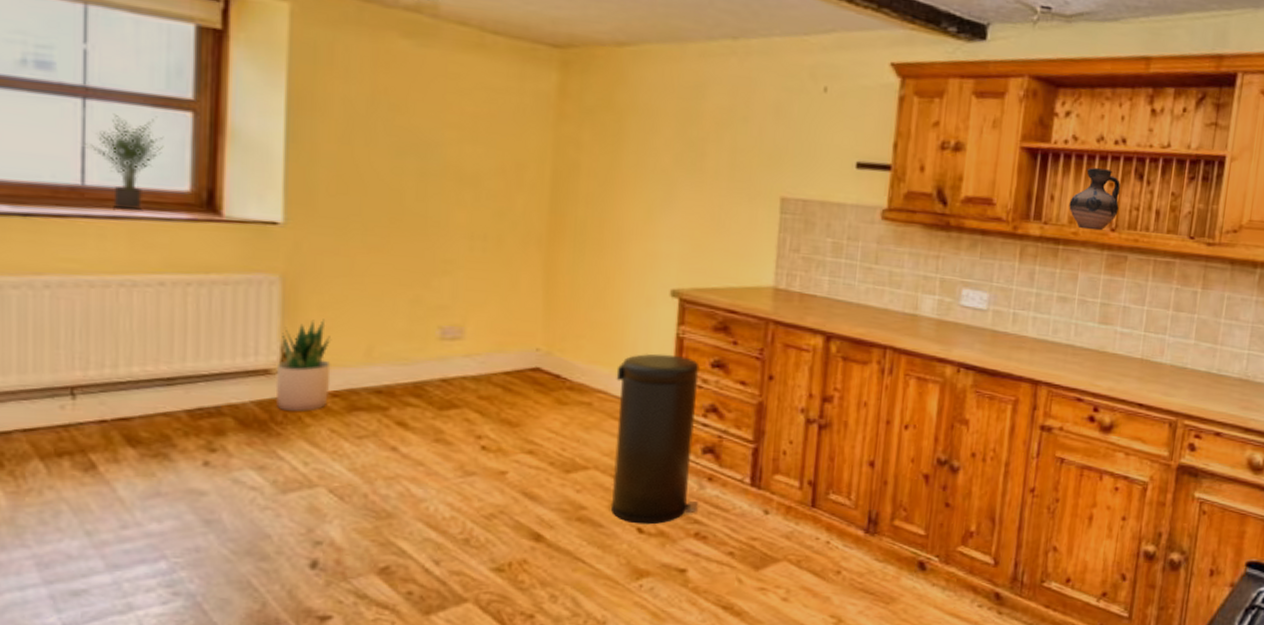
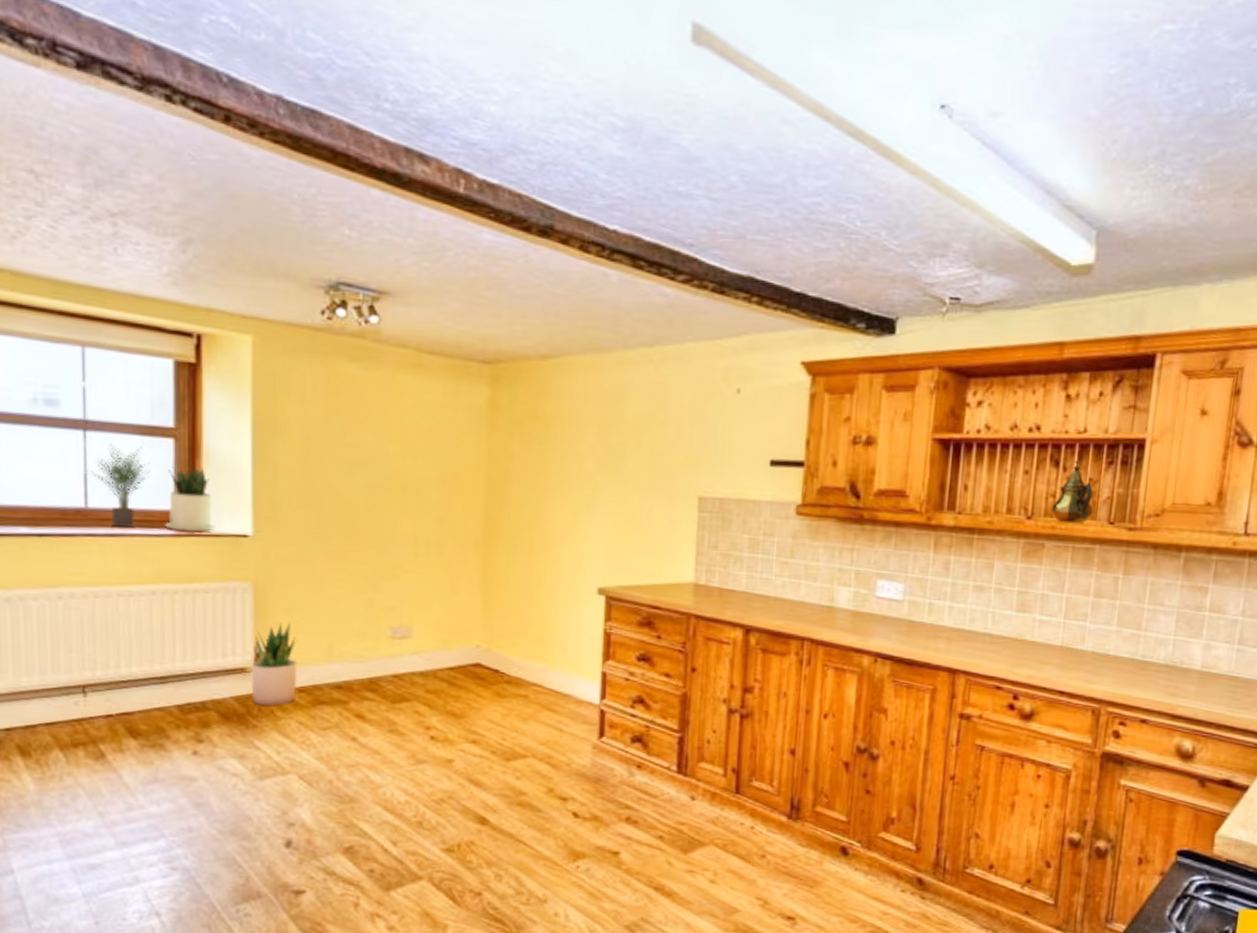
planter: none [179,143,240,217] -> present [165,467,216,532]
pedal bin: present [610,353,700,525] -> none [548,648,628,810]
ceramic jug: present [1069,168,1120,231] -> none [983,456,1036,519]
teapot: none [1134,173,1175,238] -> present [1050,459,1094,524]

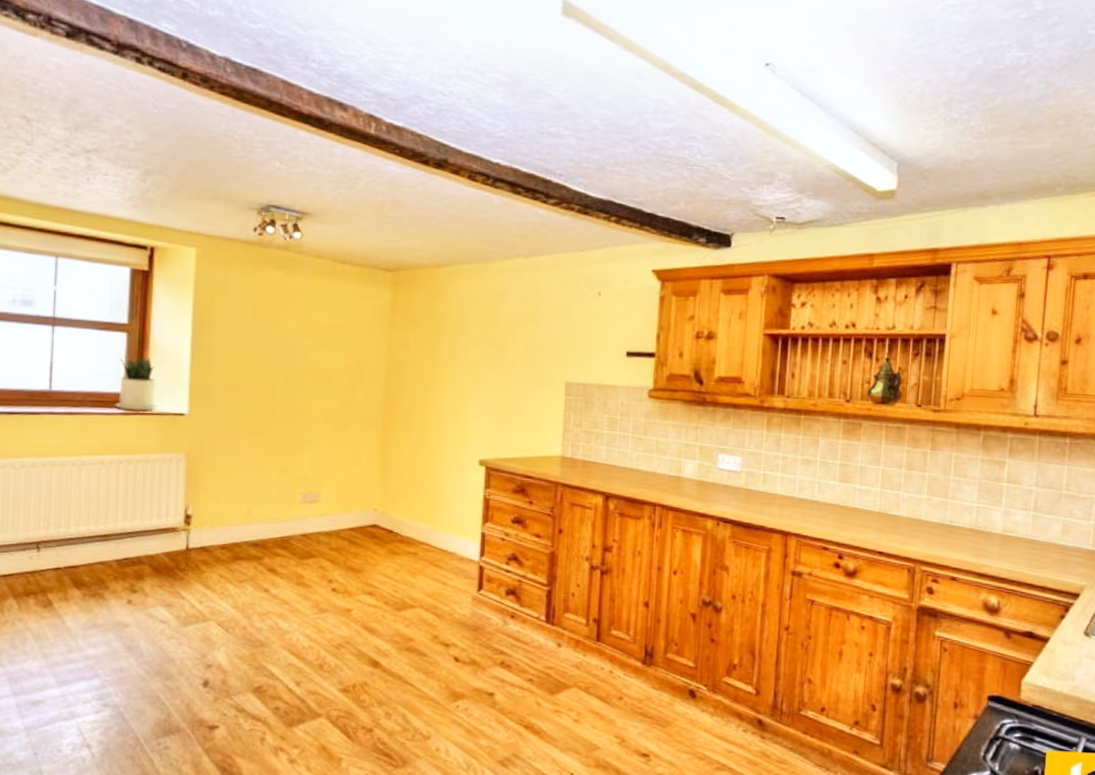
potted plant: present [87,443,151,528] -> none [53,336,107,407]
planter: present [251,621,297,706] -> none [180,488,222,561]

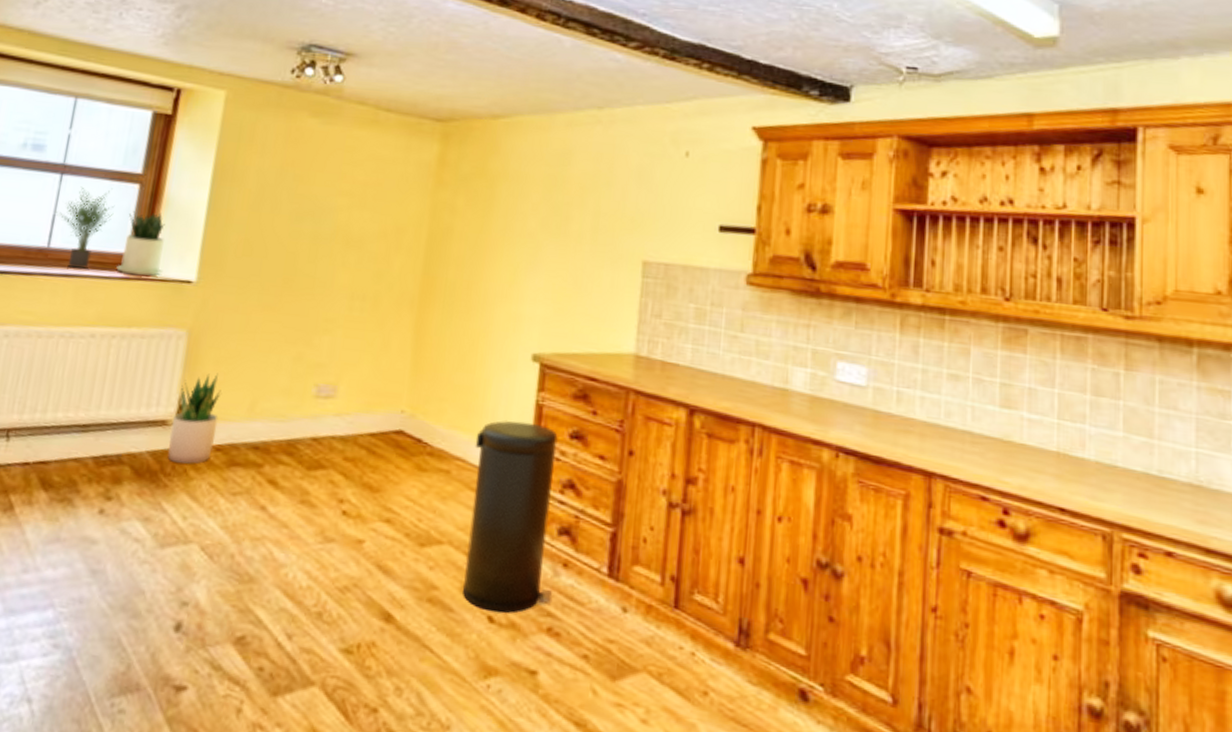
potted plant: none [53,336,107,407] -> present [56,186,115,269]
planter: none [180,488,222,561] -> present [167,373,222,464]
pedal bin: none [433,512,503,655] -> present [462,421,558,614]
teapot: present [866,351,903,407] -> none [1032,237,1082,310]

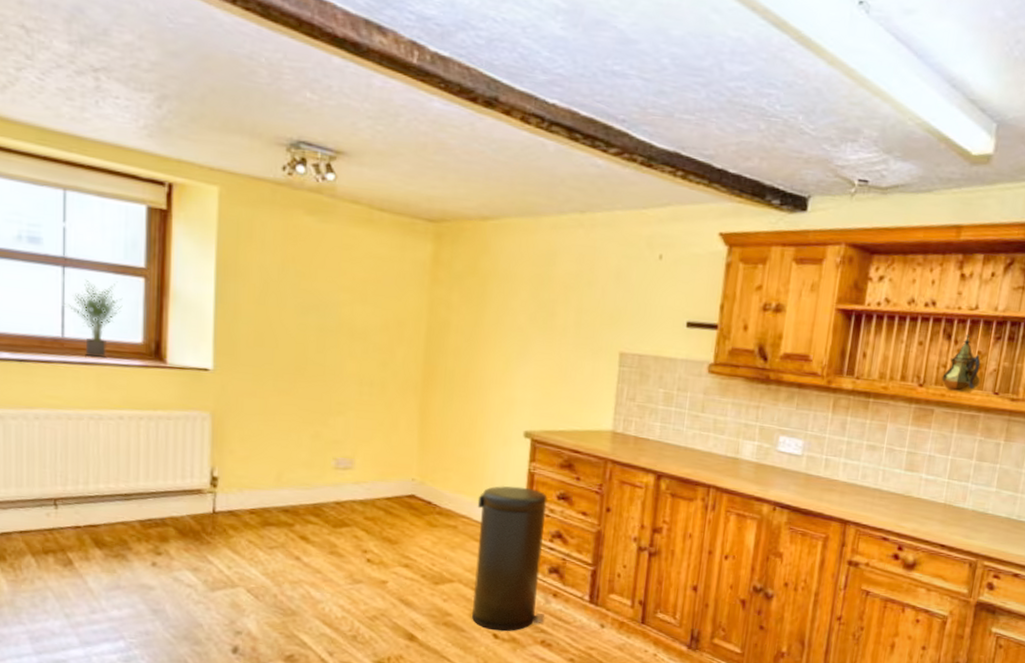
planter: present [116,211,165,276] -> none [134,303,180,364]
planter: present [167,373,222,464] -> none [206,449,250,525]
teapot: none [1032,237,1082,310] -> present [941,334,981,394]

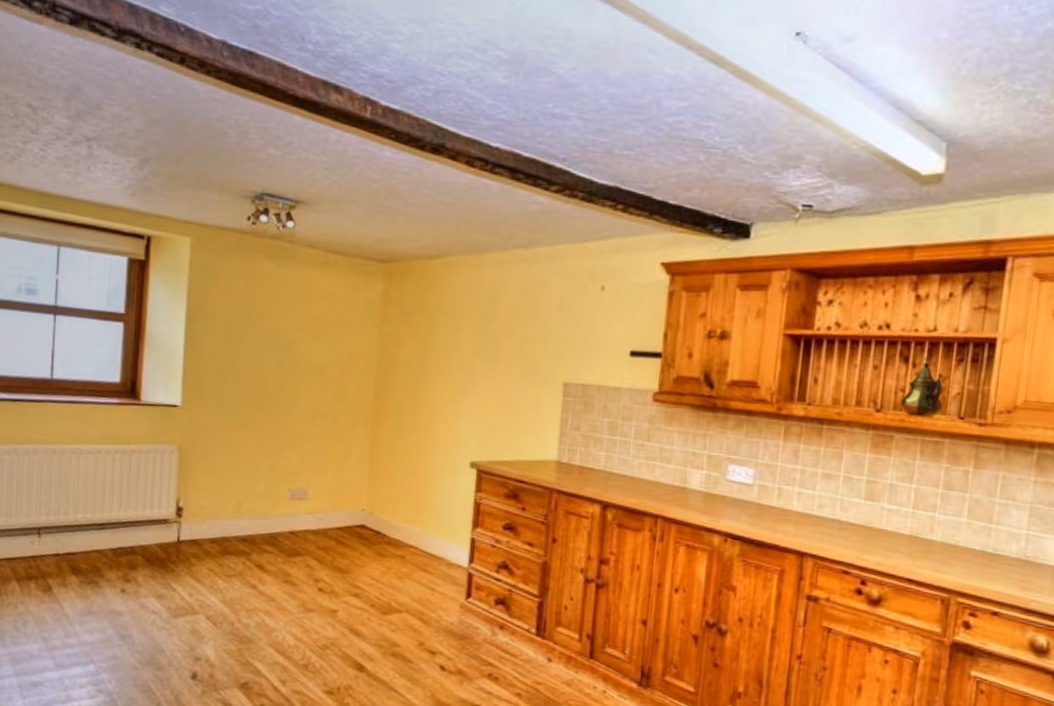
potted plant: present [64,279,123,357] -> none [54,325,104,396]
pedal bin: present [471,486,548,632] -> none [419,516,493,664]

